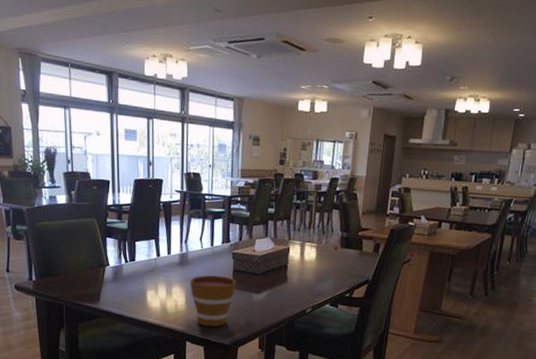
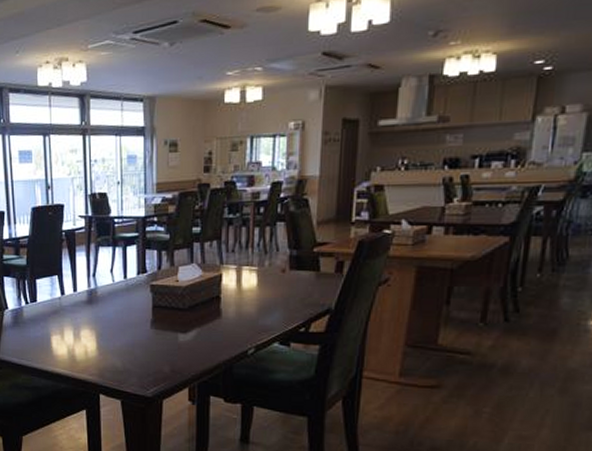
cup: present [190,275,237,327] -> none [101,314,157,376]

